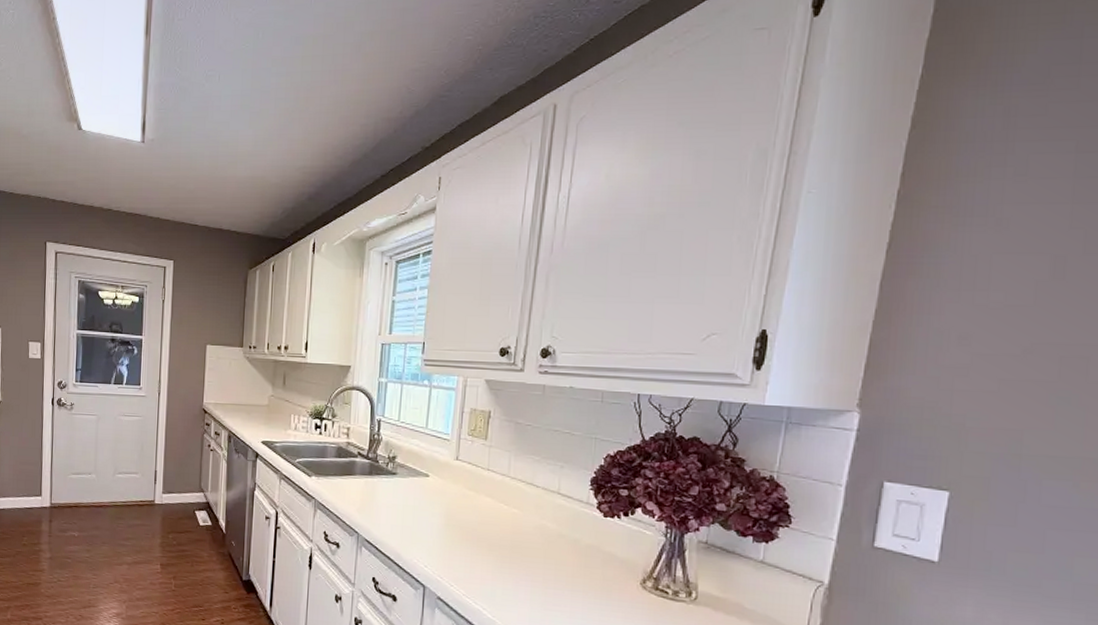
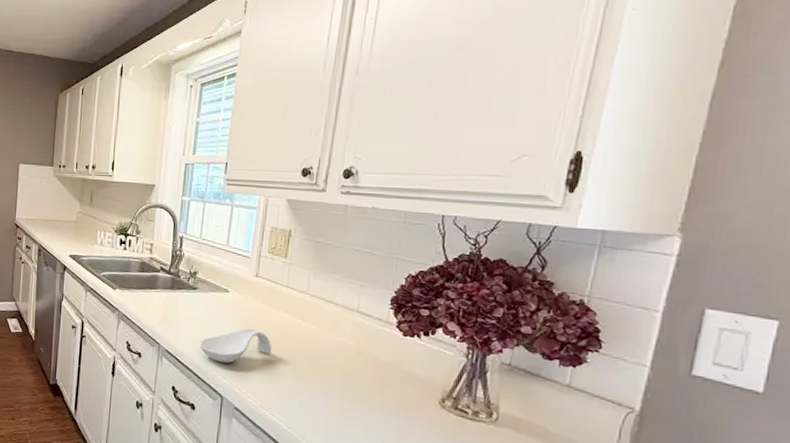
spoon rest: none [400,513,474,551] -> present [199,328,272,364]

